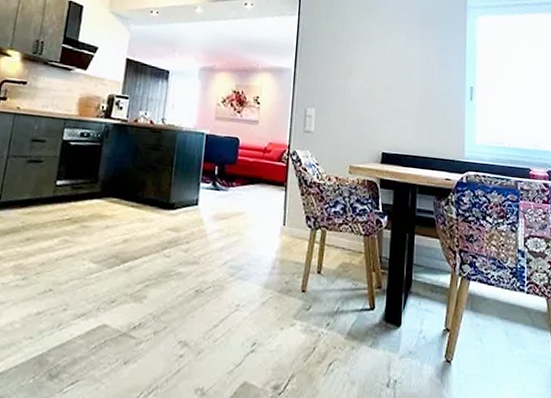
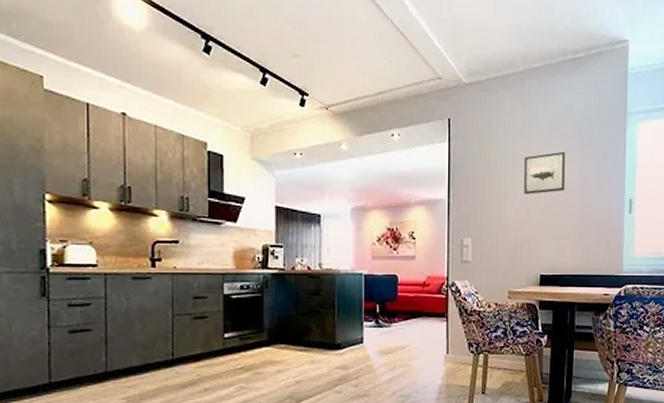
wall art: none [368,35,408,73] -> present [524,151,565,194]

